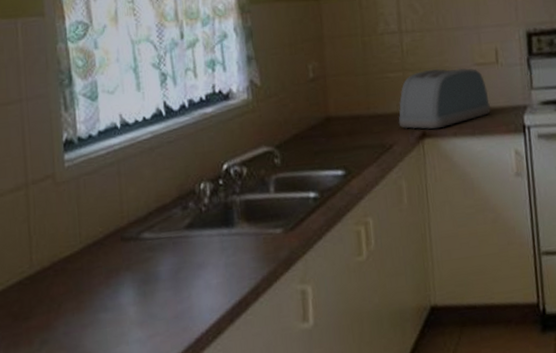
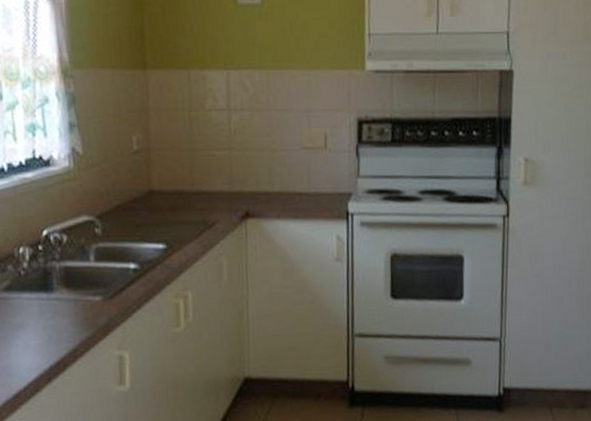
toaster: present [398,67,491,130] -> none [222,149,315,210]

